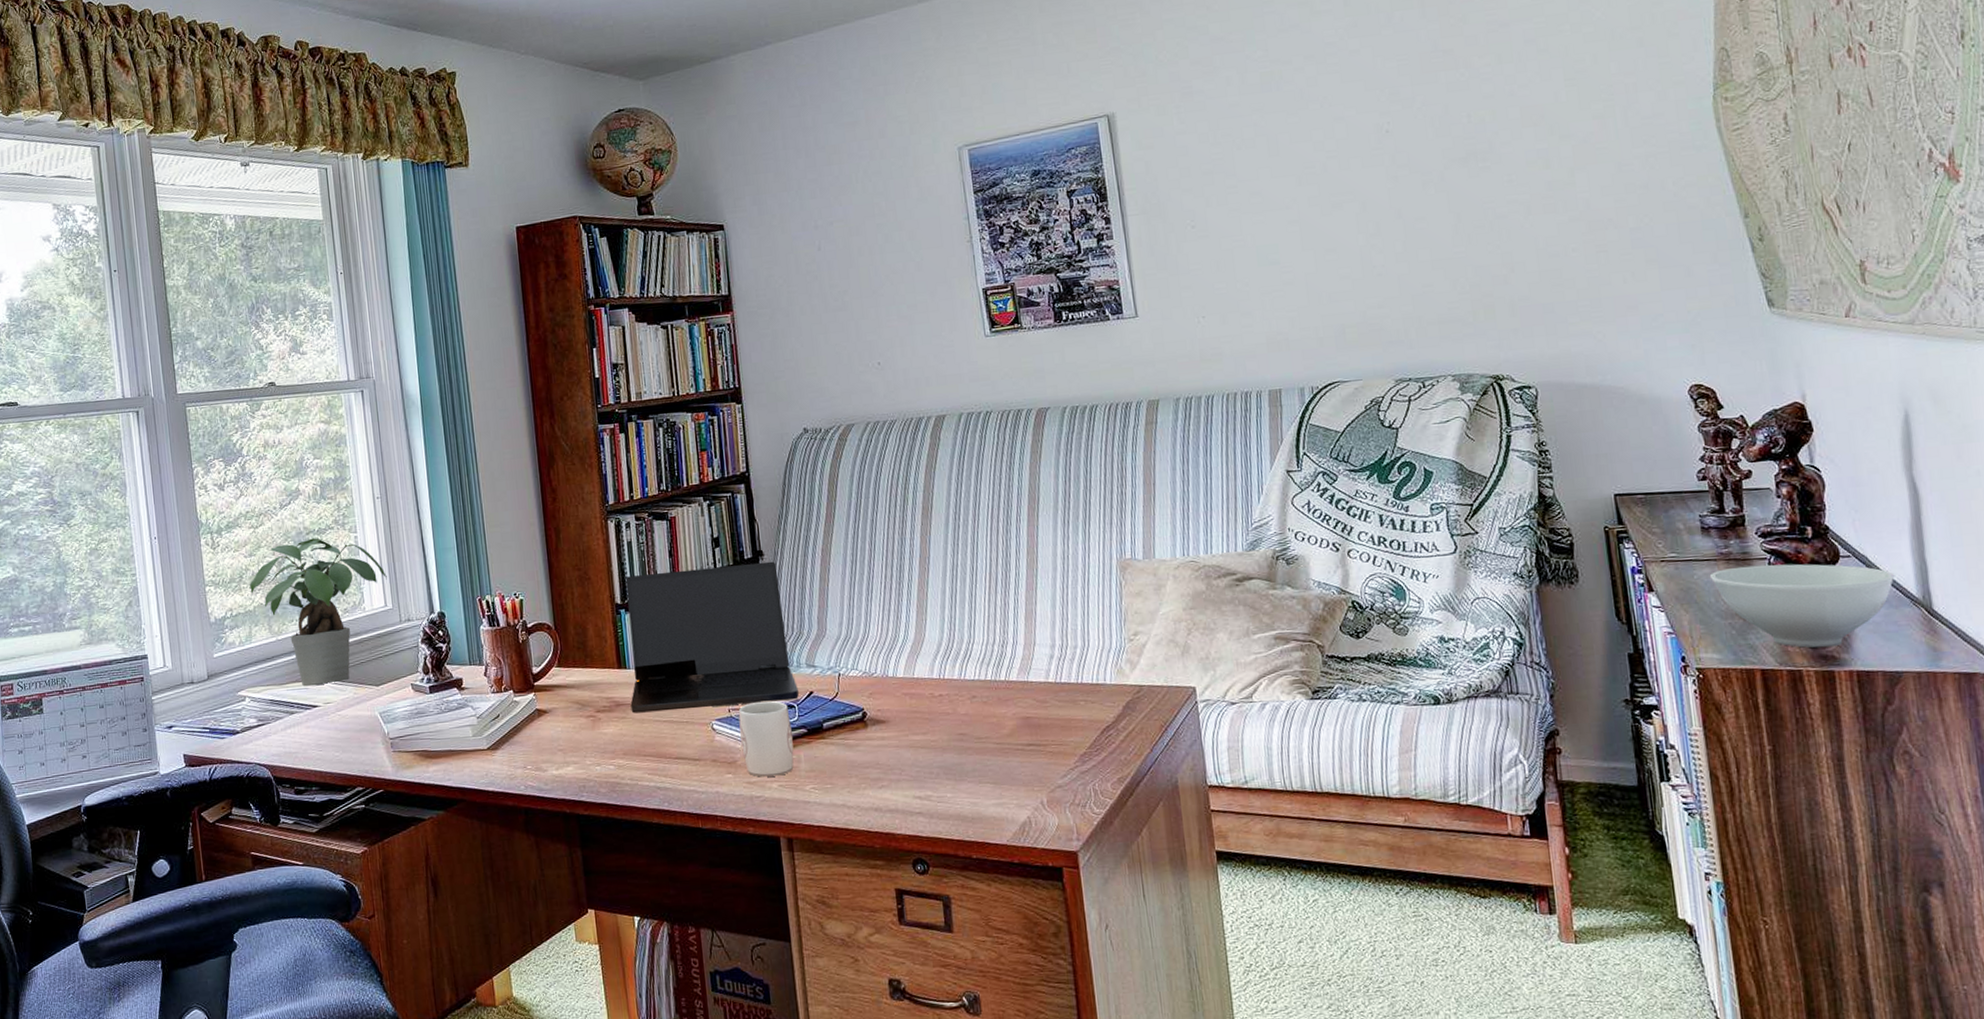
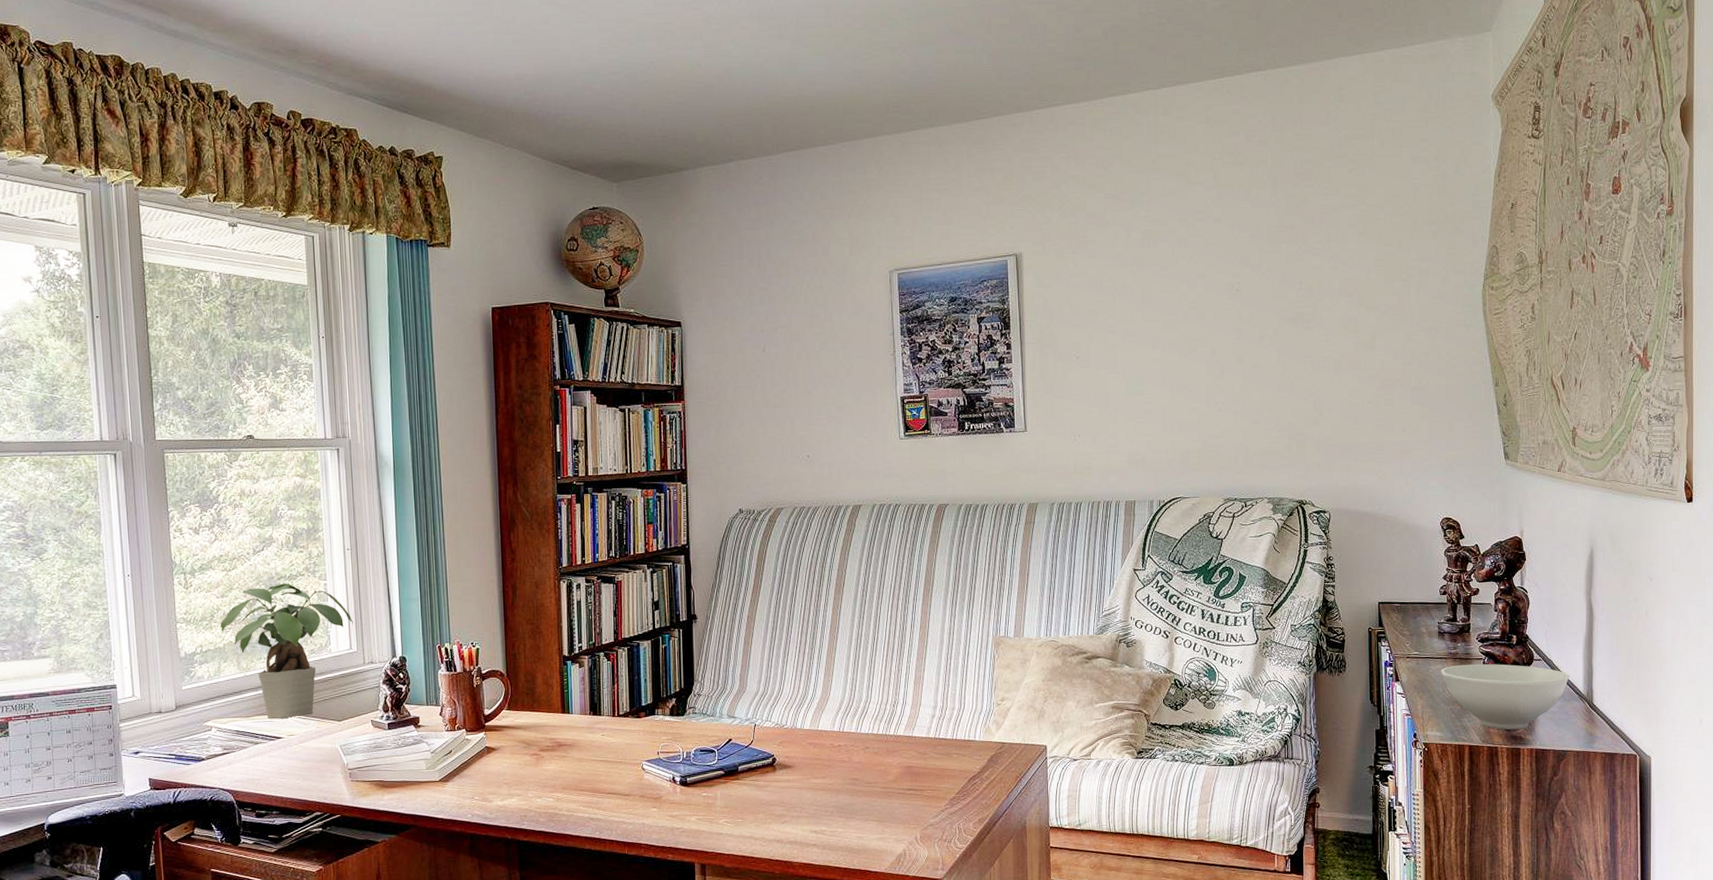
laptop: present [625,561,799,714] -> none [571,624,719,753]
mug: present [738,700,794,777] -> none [666,745,712,812]

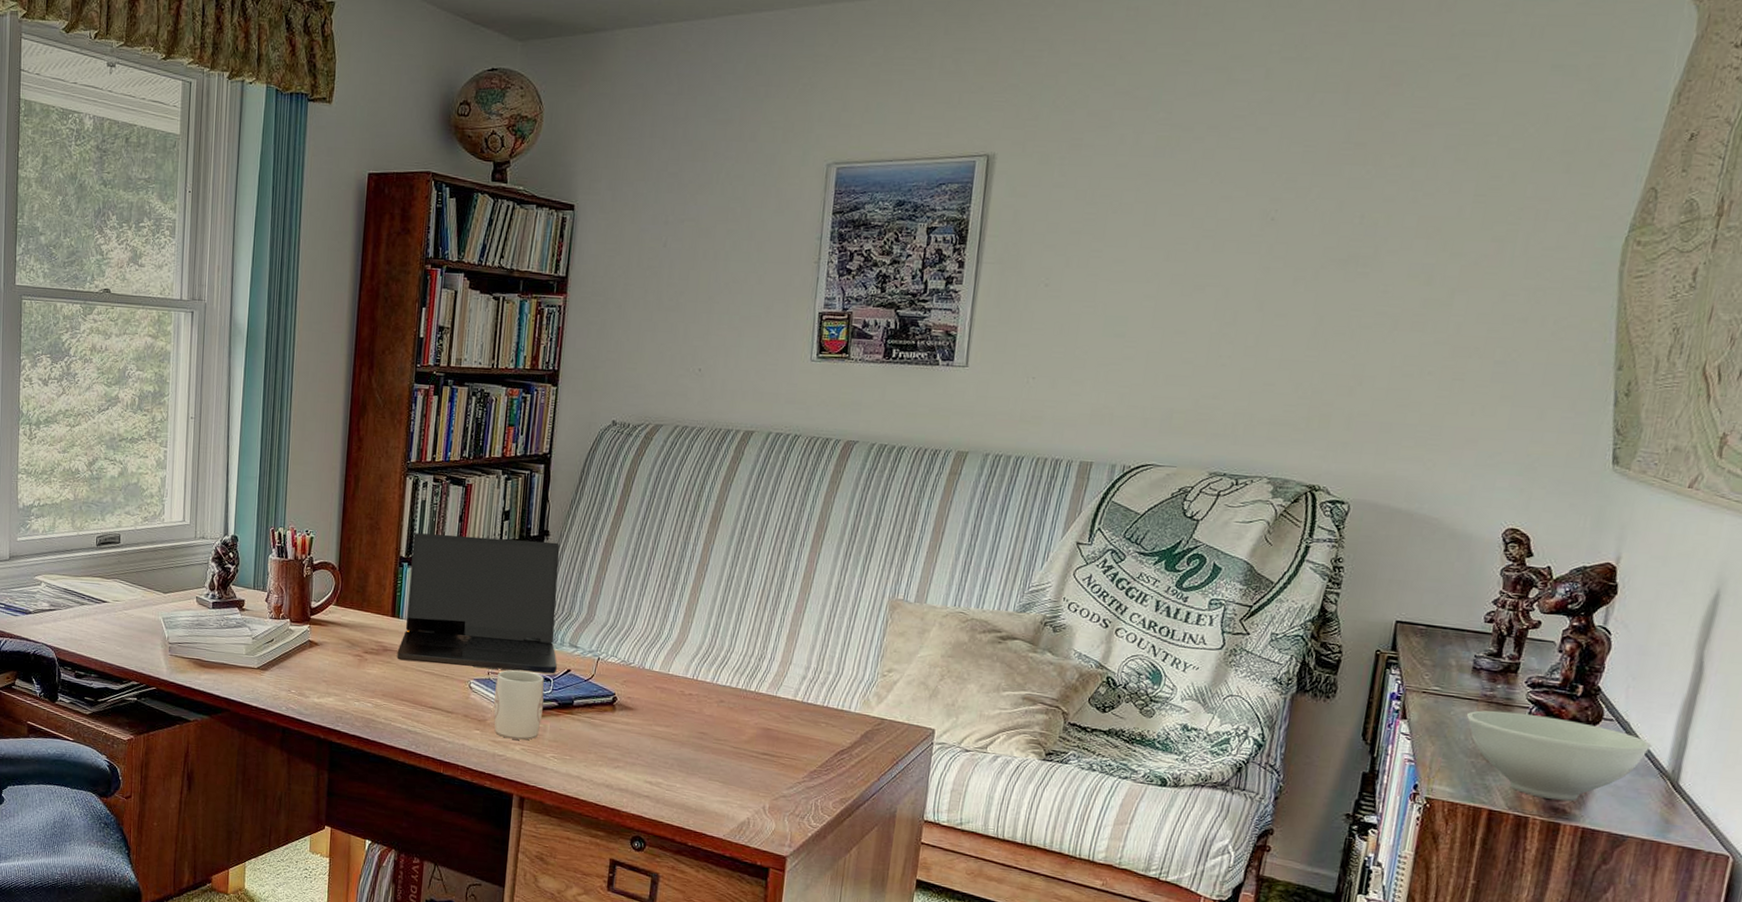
potted plant: present [220,583,353,719] -> none [59,445,189,584]
laptop: none [571,624,719,753] -> present [397,533,560,674]
mug: none [666,745,712,812] -> present [493,670,545,740]

